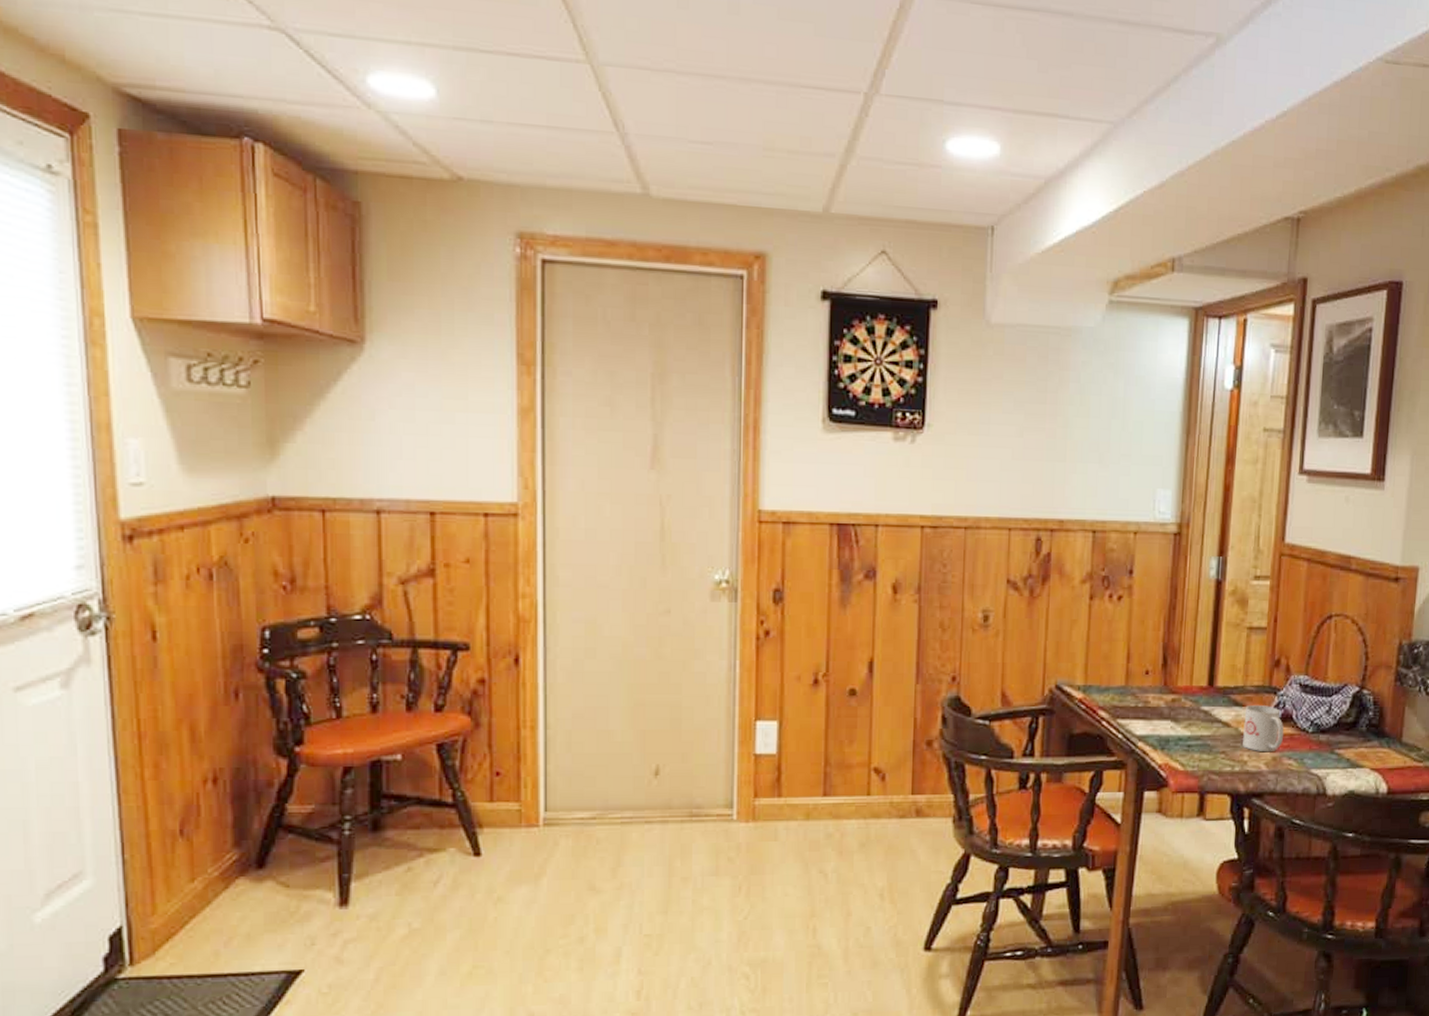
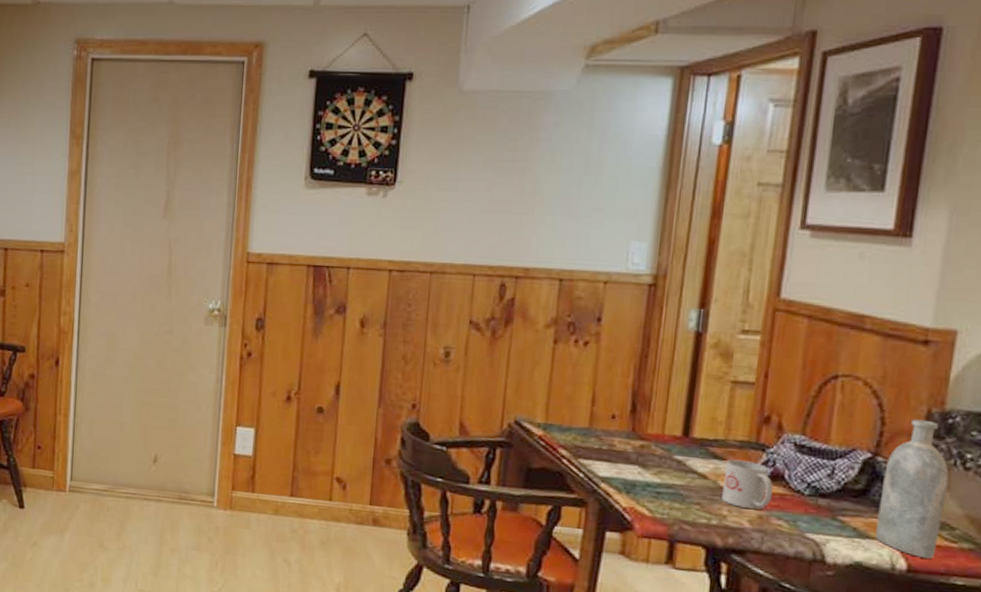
bottle: none [1363,651,1416,780] -> present [875,419,949,559]

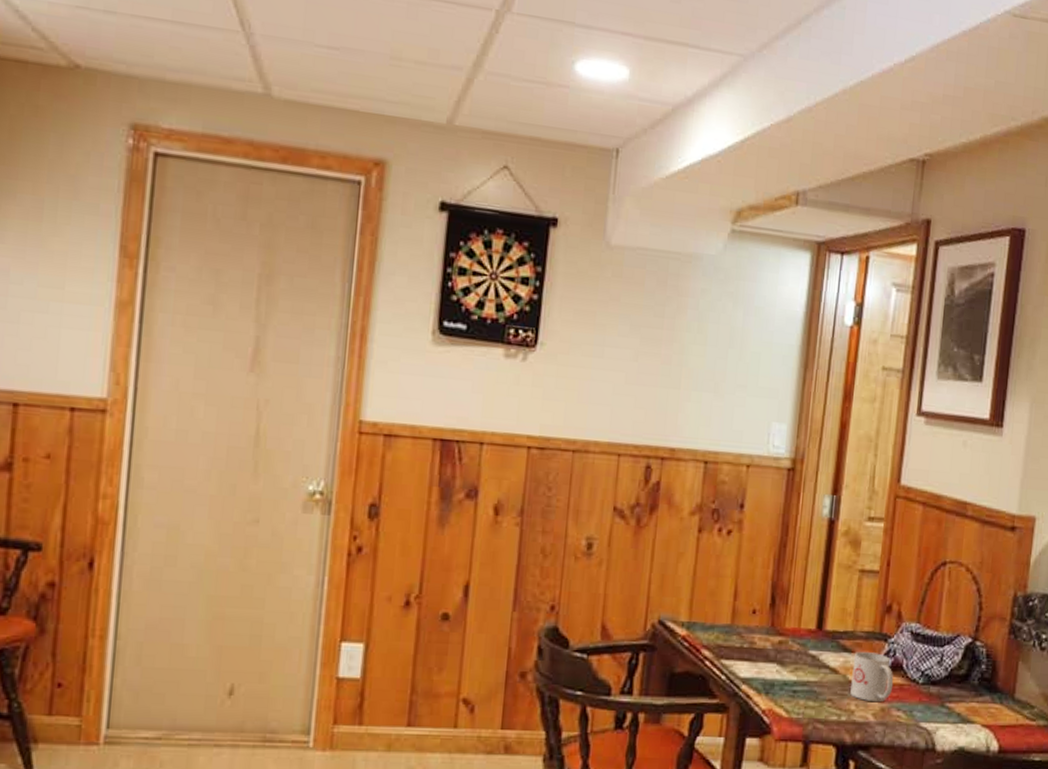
bottle: present [875,419,949,559] -> none [974,603,1030,738]

